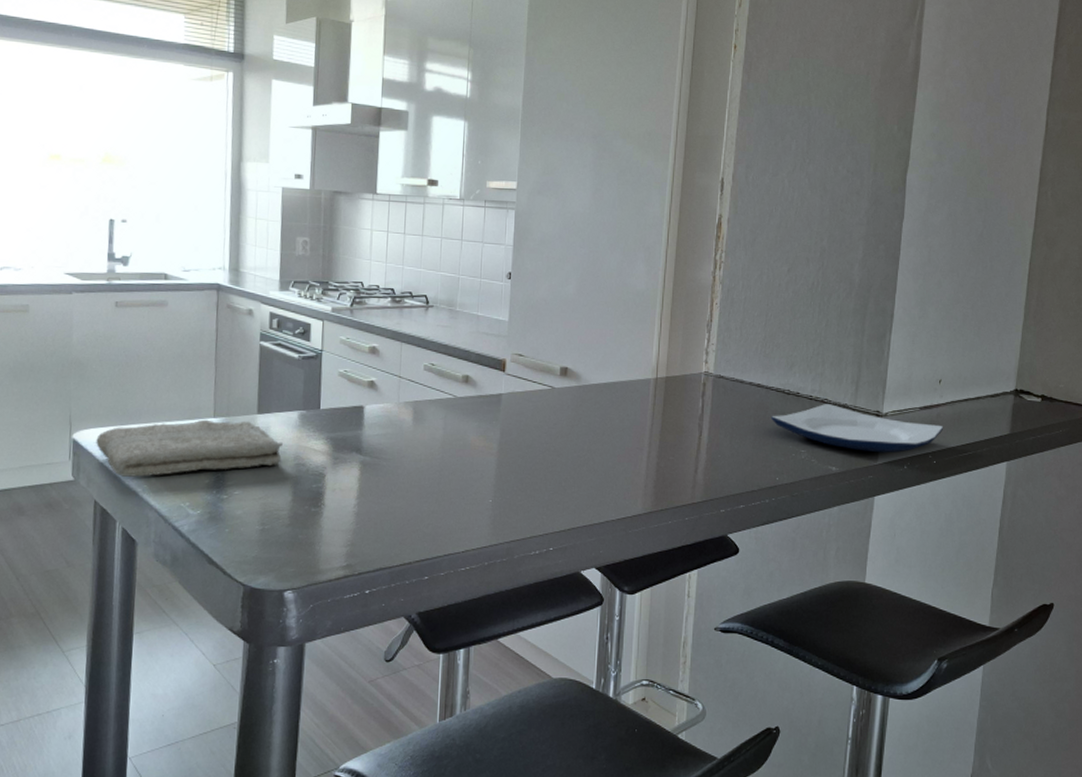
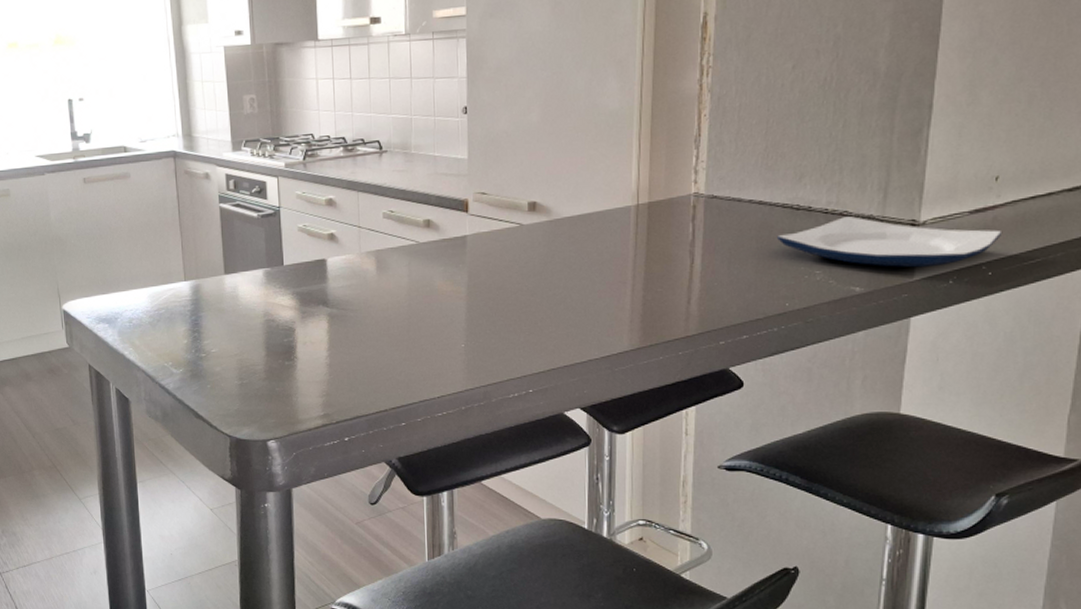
washcloth: present [96,419,284,478] -> none [83,282,253,343]

